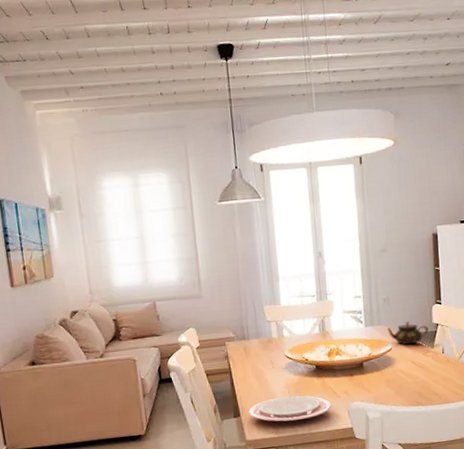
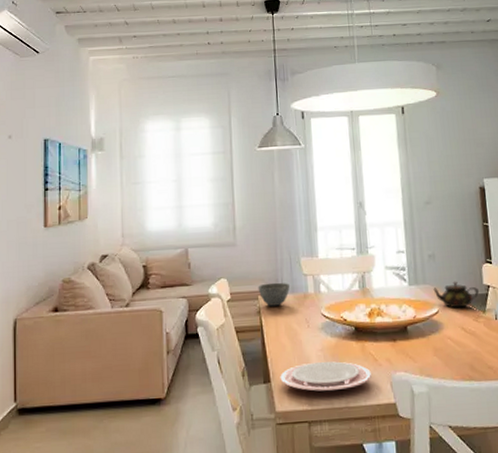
bowl: none [224,329,255,351] -> present [258,282,290,306]

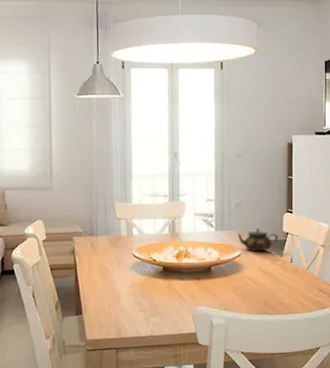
bowl: present [258,282,290,306] -> none [73,225,103,247]
plate: present [280,361,371,392] -> none [91,297,176,323]

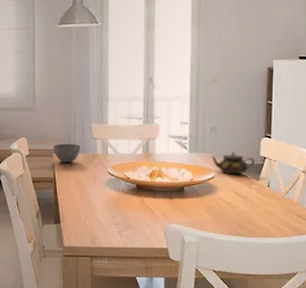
bowl: none [73,225,103,247] -> present [53,143,80,163]

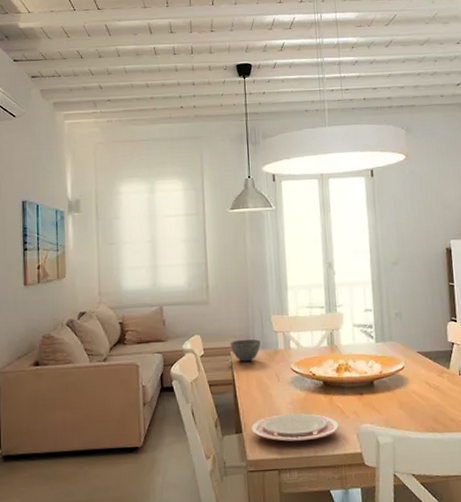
plate: none [68,211,148,235] -> present [251,413,339,442]
teapot: present [212,151,255,175] -> none [399,338,444,364]

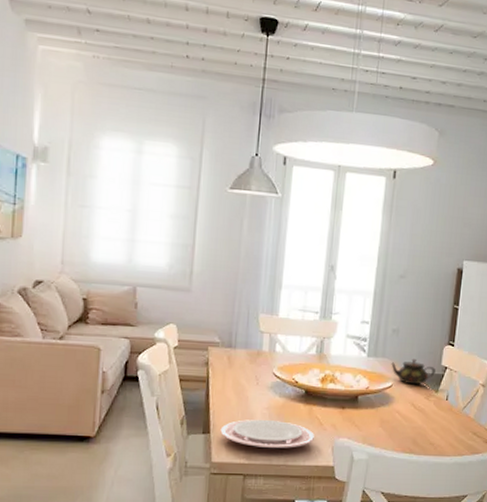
bowl: present [230,339,261,362] -> none [209,335,243,360]
teapot: none [399,338,444,364] -> present [391,358,436,385]

